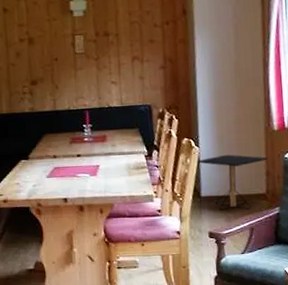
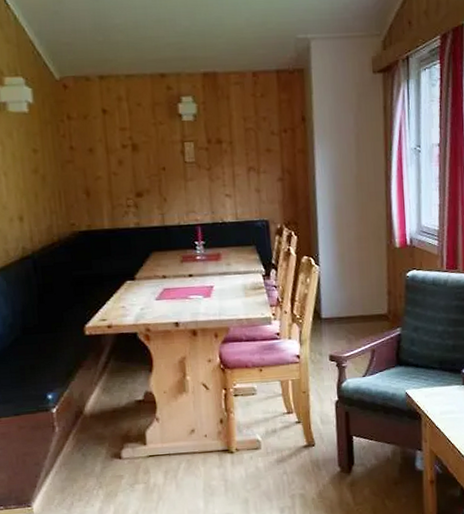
side table: present [196,154,268,210] -> none [316,273,390,332]

